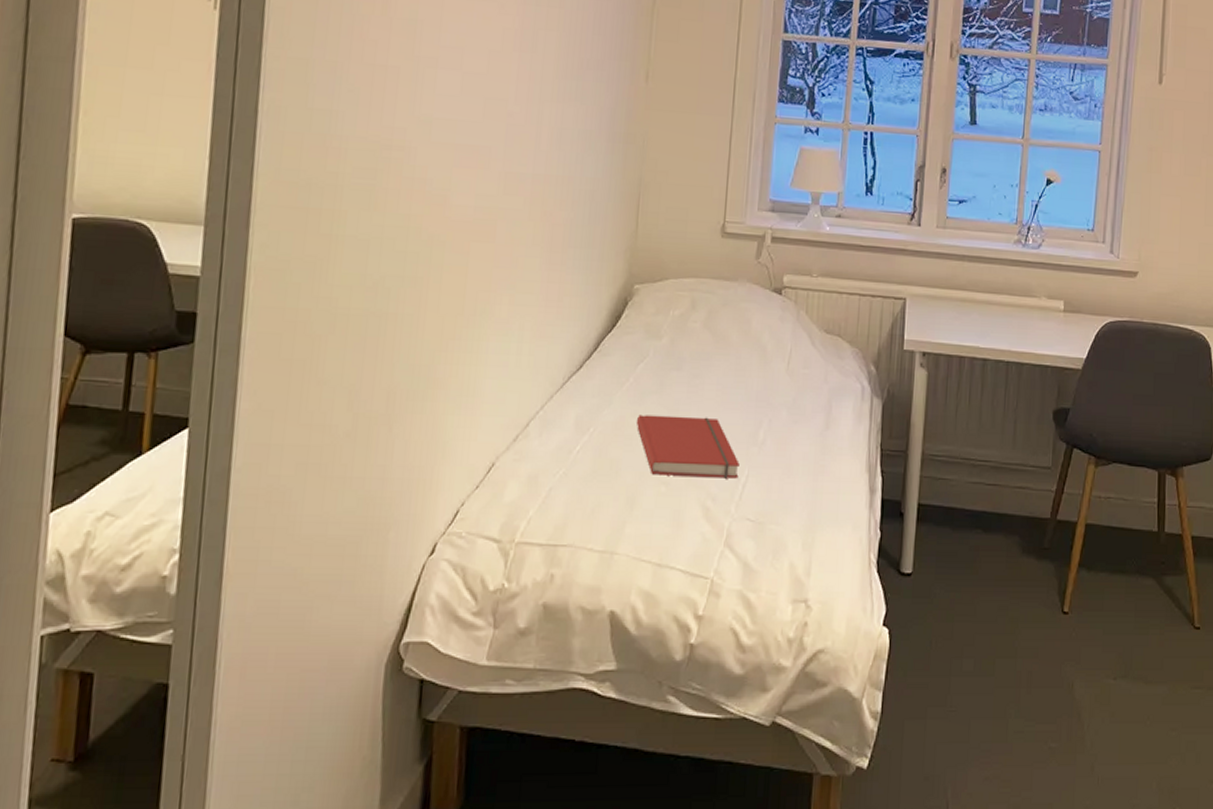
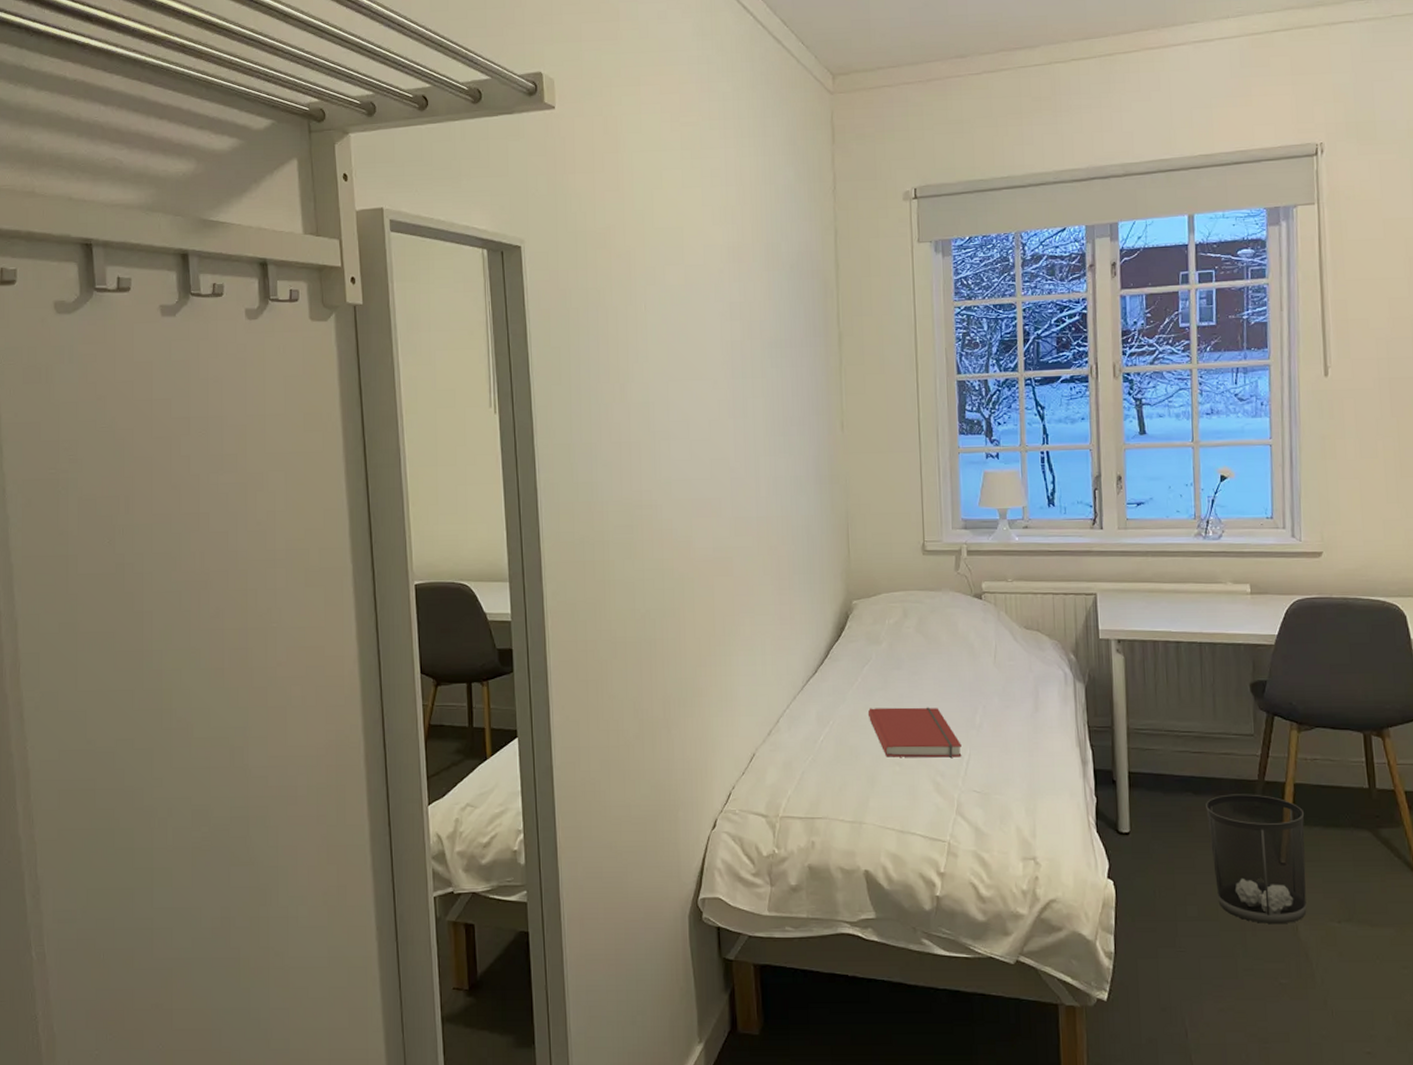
waste bin: none [994,533,1093,681] -> present [1206,794,1307,925]

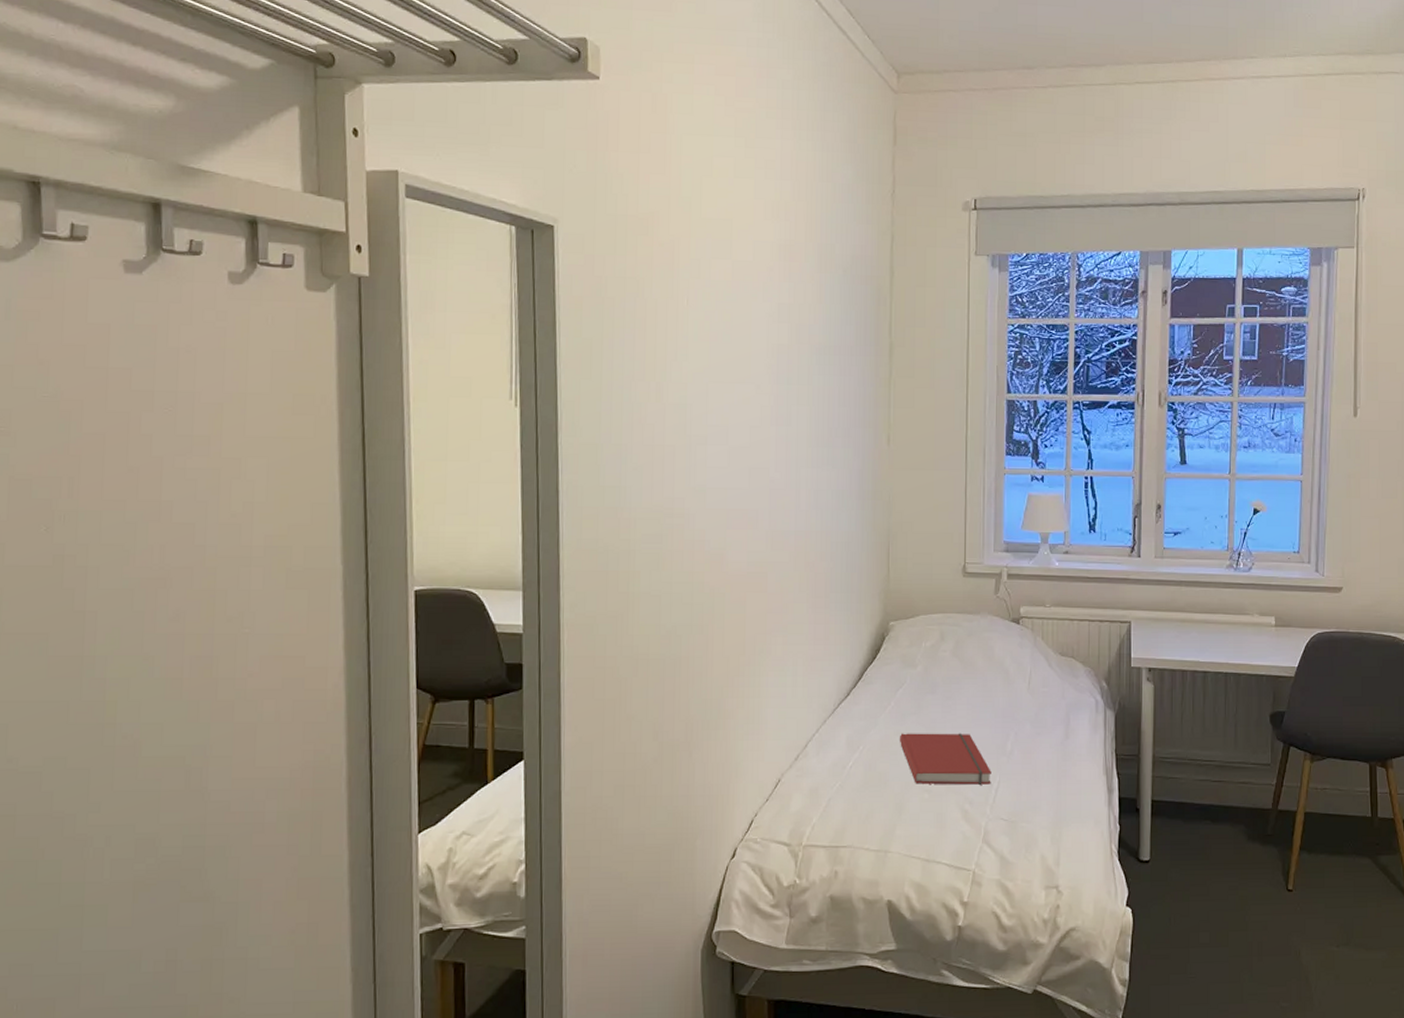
waste bin: present [1206,794,1307,925] -> none [1222,822,1313,950]

